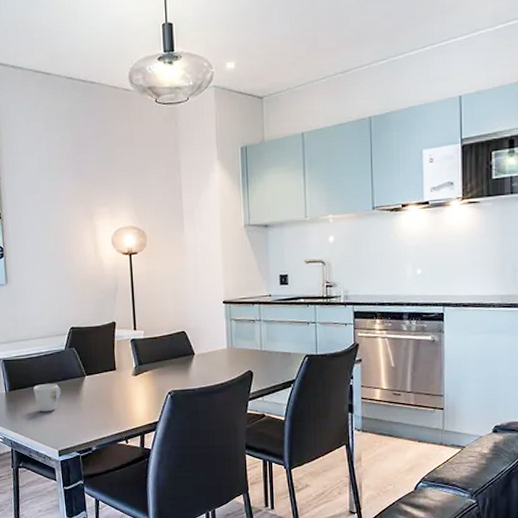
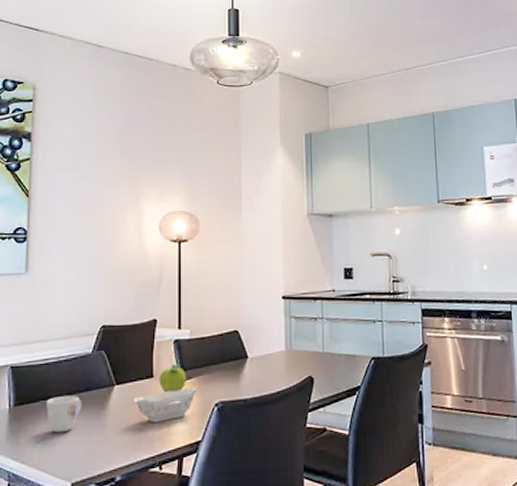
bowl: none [100,379,153,406] -> present [132,387,198,422]
fruit: none [120,359,143,383] -> present [159,363,186,393]

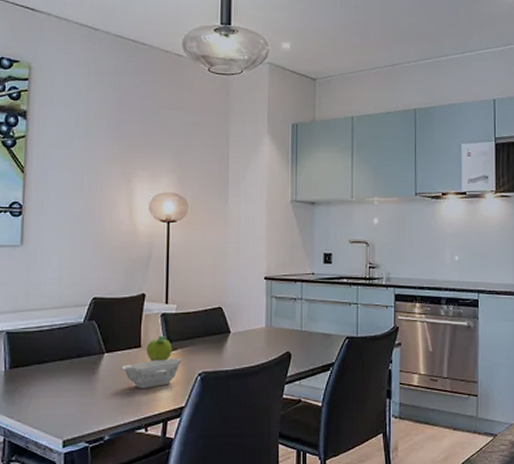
mug: present [46,395,82,433] -> none [40,360,74,395]

